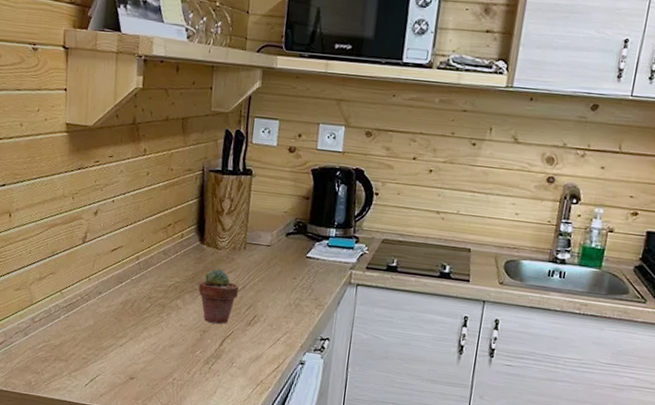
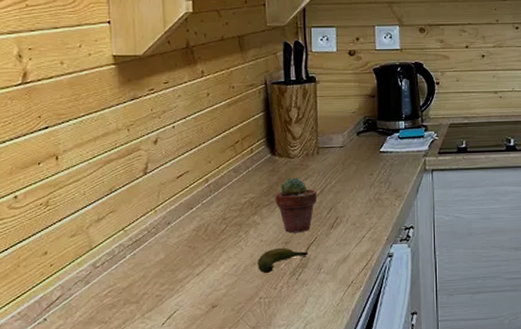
banana: none [174,334,224,357] -> present [257,247,309,273]

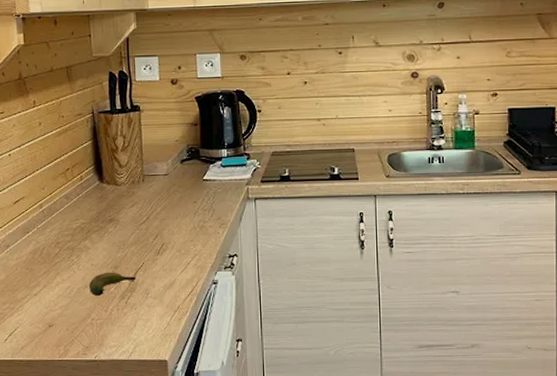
potted succulent: present [275,177,317,233] -> none [104,204,143,258]

